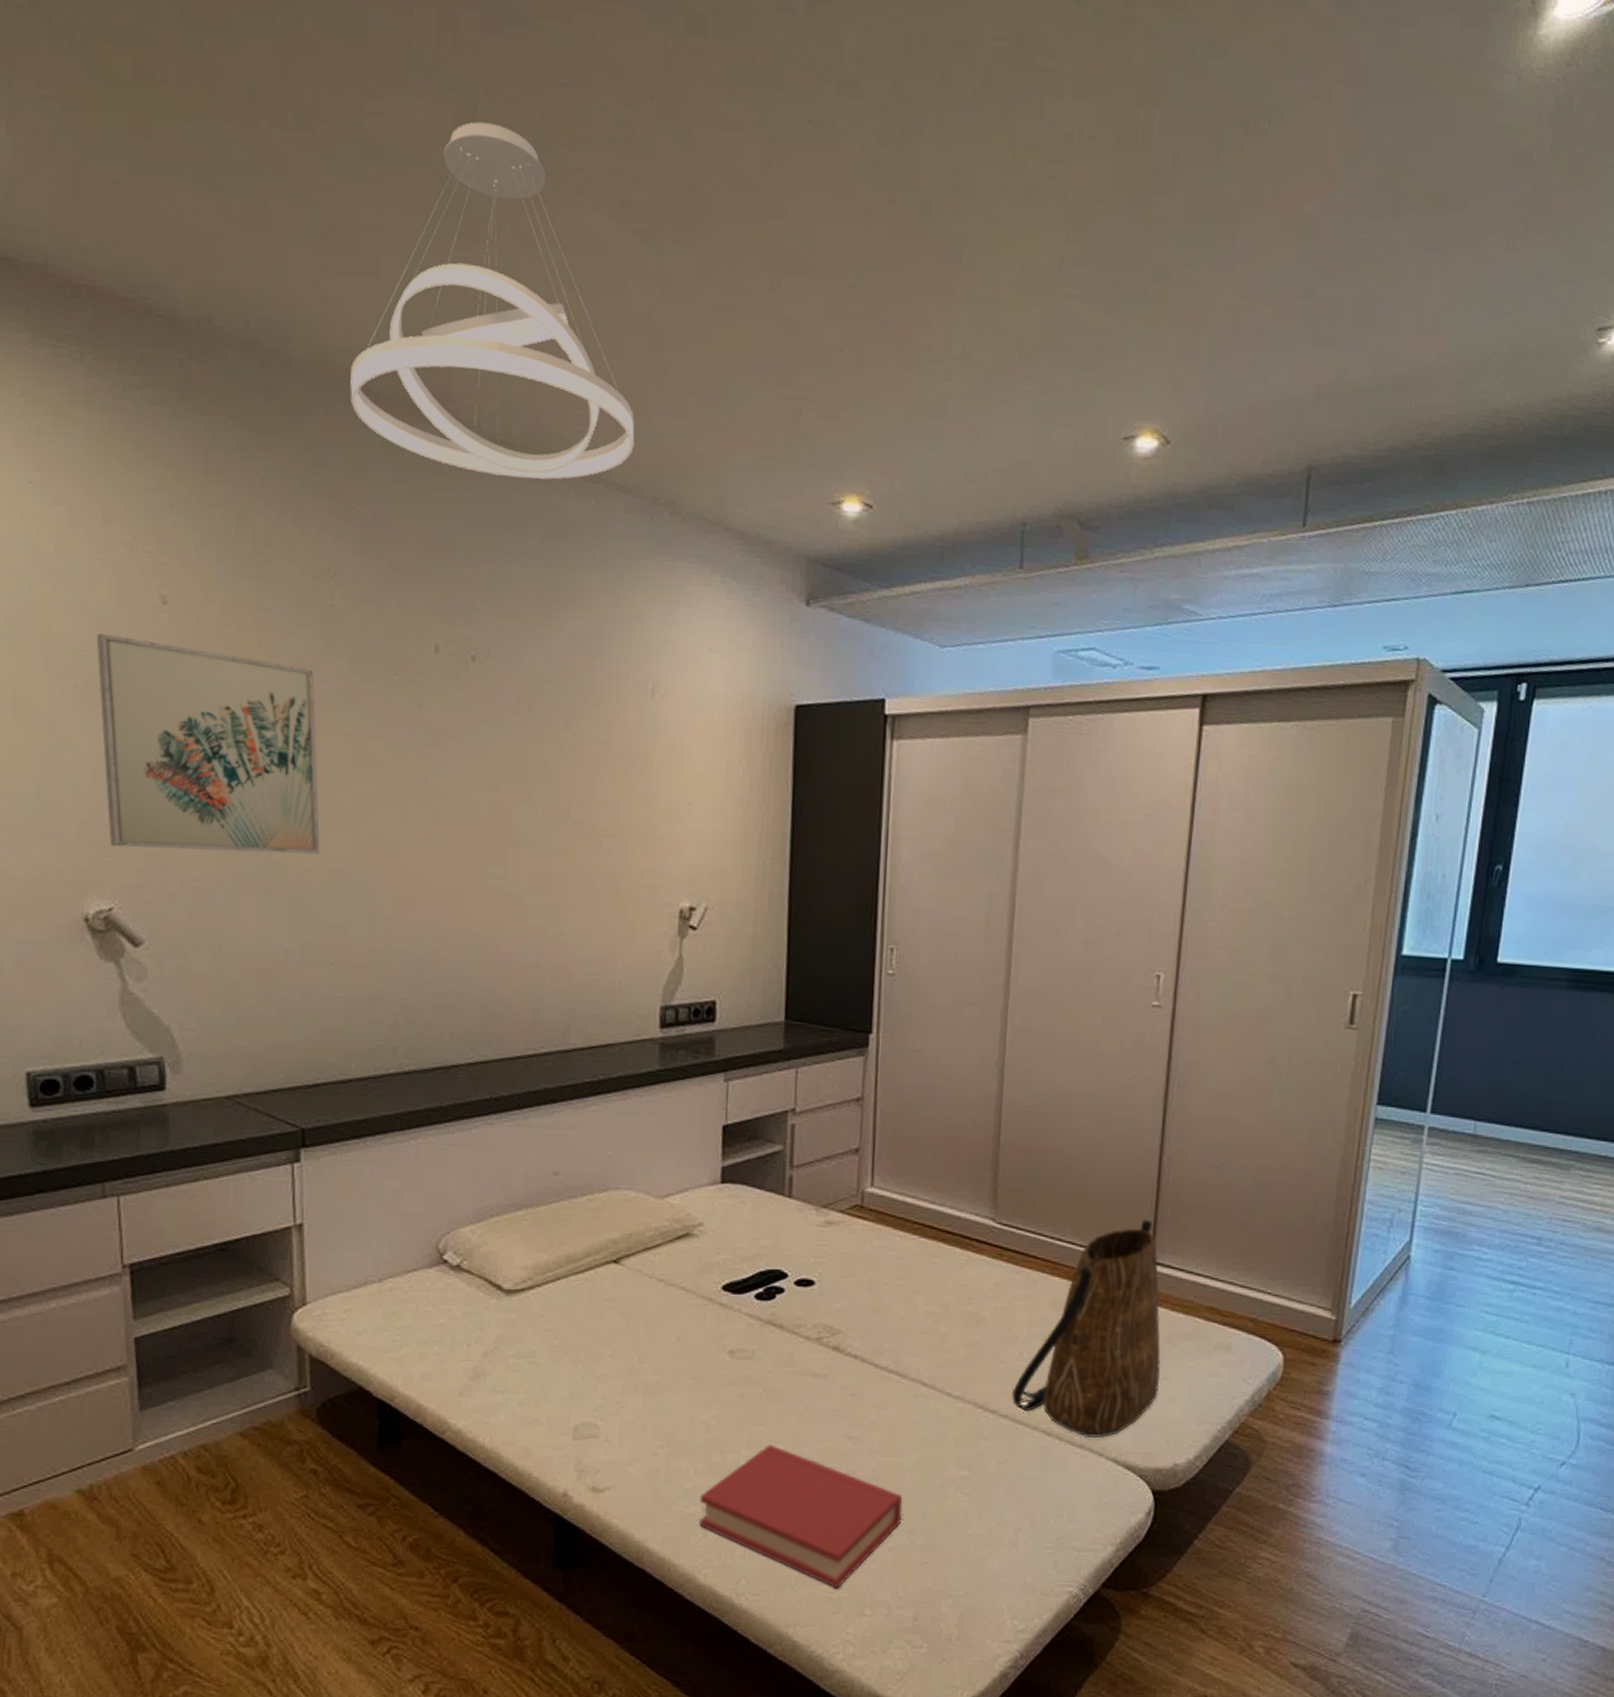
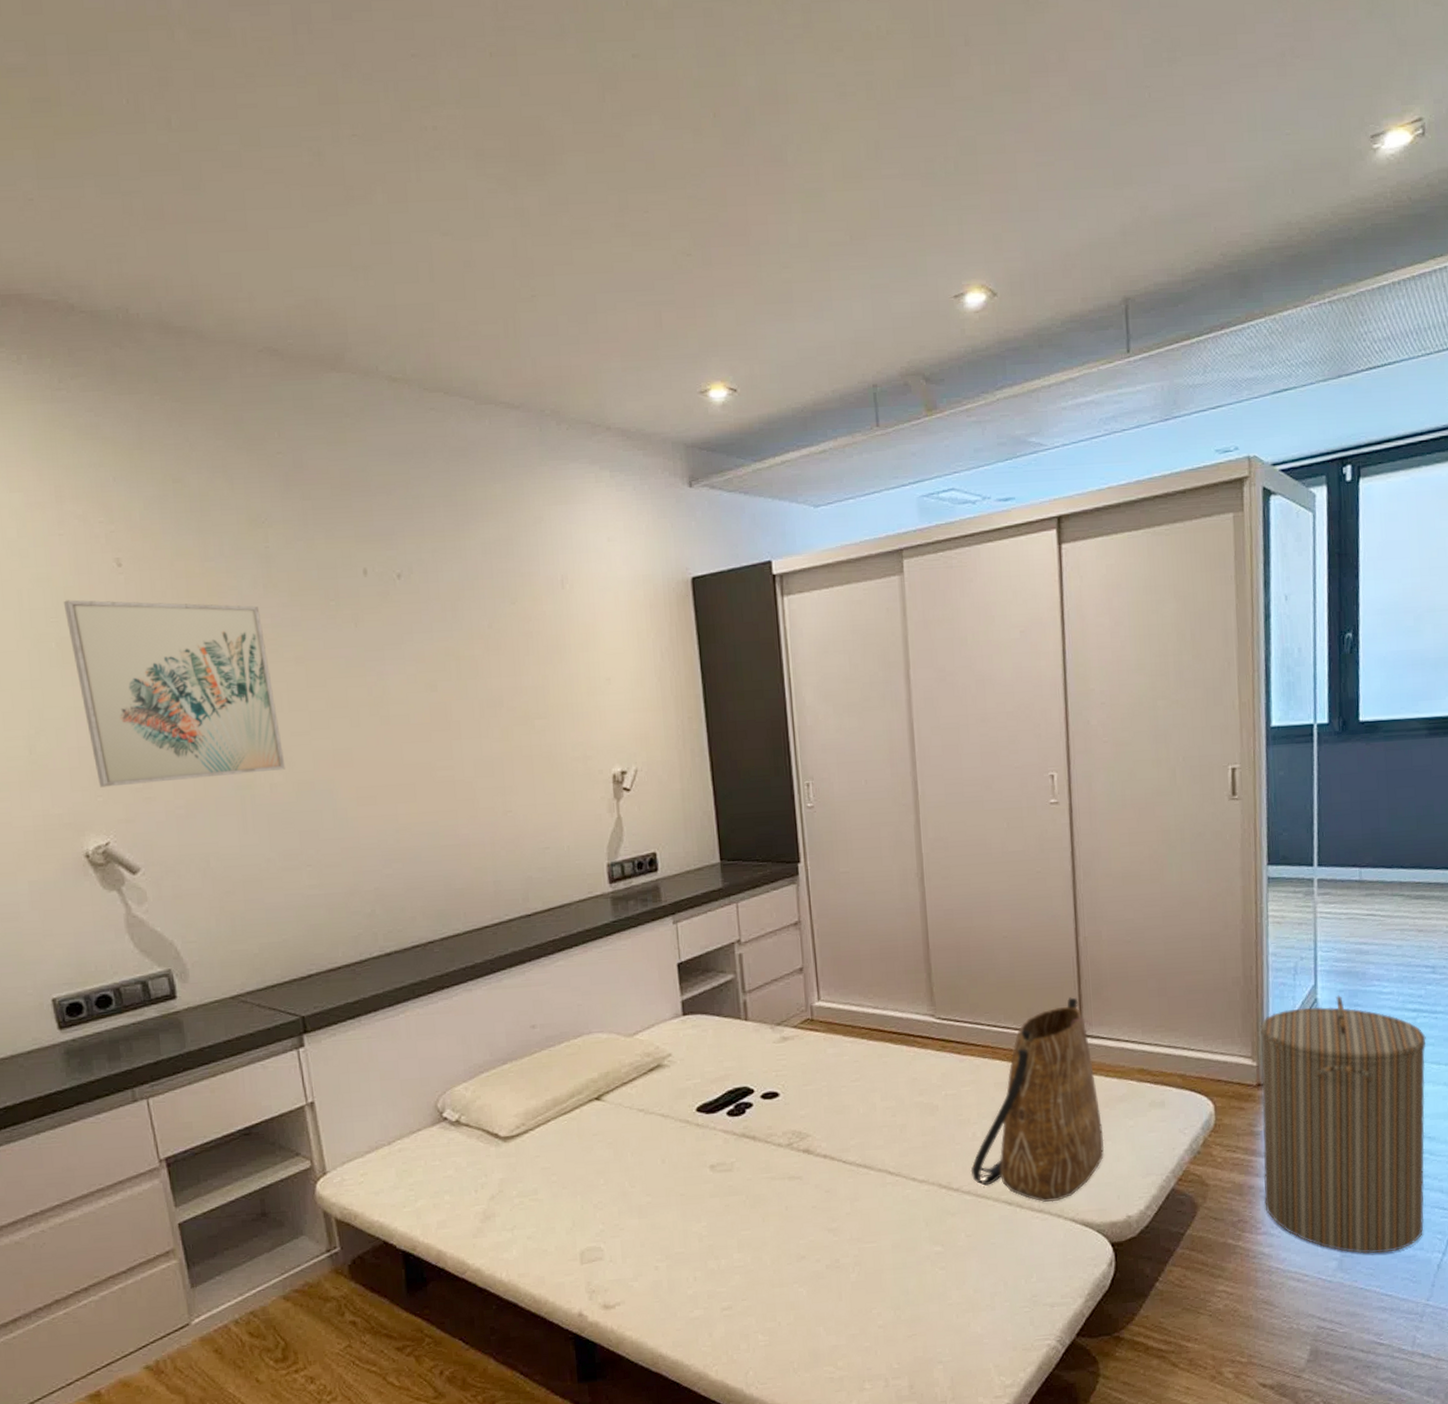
pendant light: present [350,122,635,480] -> none [256,99,517,410]
hardback book: present [698,1444,903,1589] -> none [701,1245,887,1369]
laundry hamper: none [1323,1255,1521,1540] -> present [1260,995,1426,1254]

